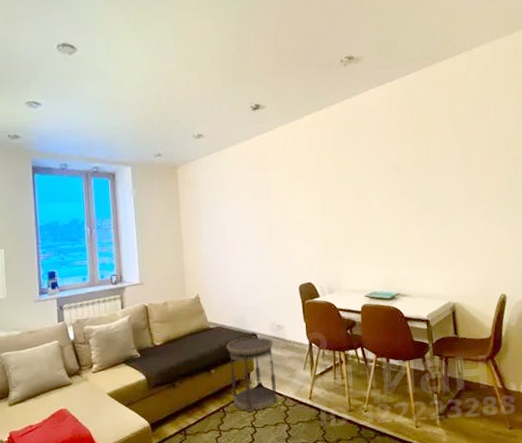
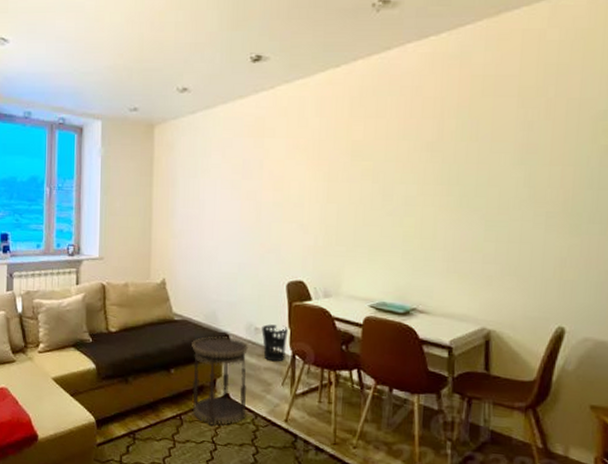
wastebasket: none [282,320,304,351] -> present [261,324,288,362]

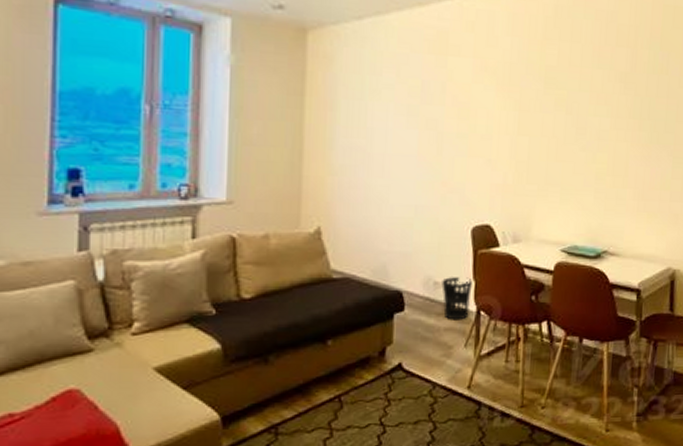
side table: present [192,336,249,425] -> none [355,295,427,404]

